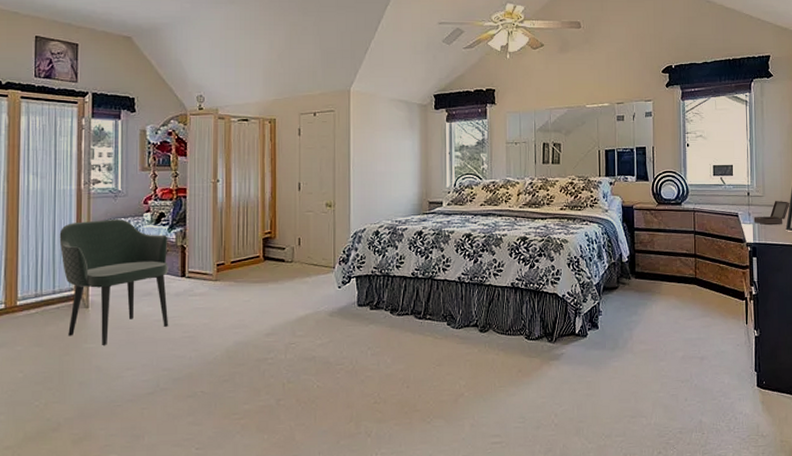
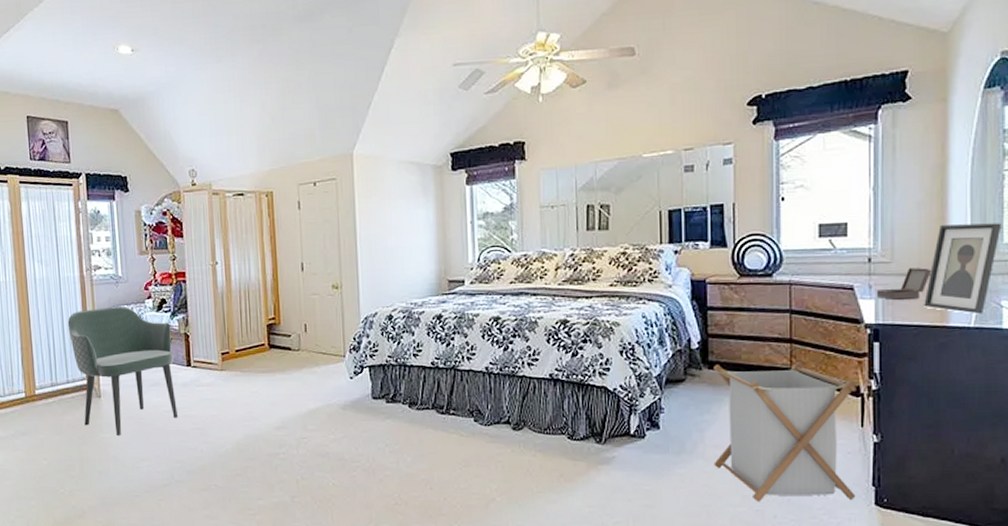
laundry basket: none [639,272,744,388] -> present [713,362,856,502]

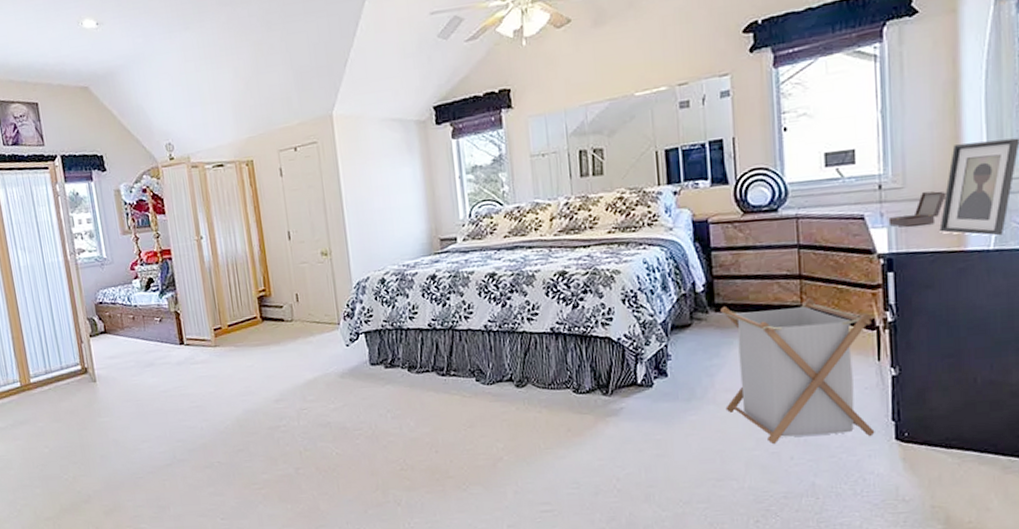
armchair: present [67,306,179,437] -> none [56,288,176,420]

